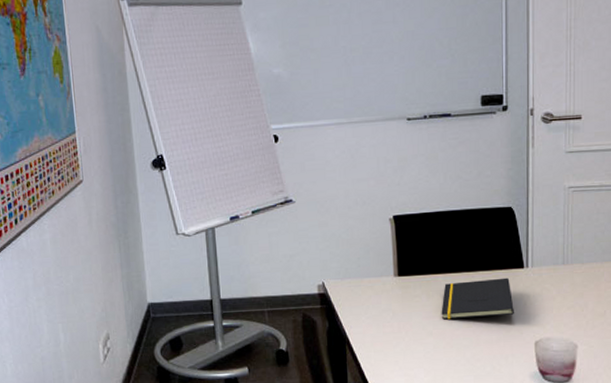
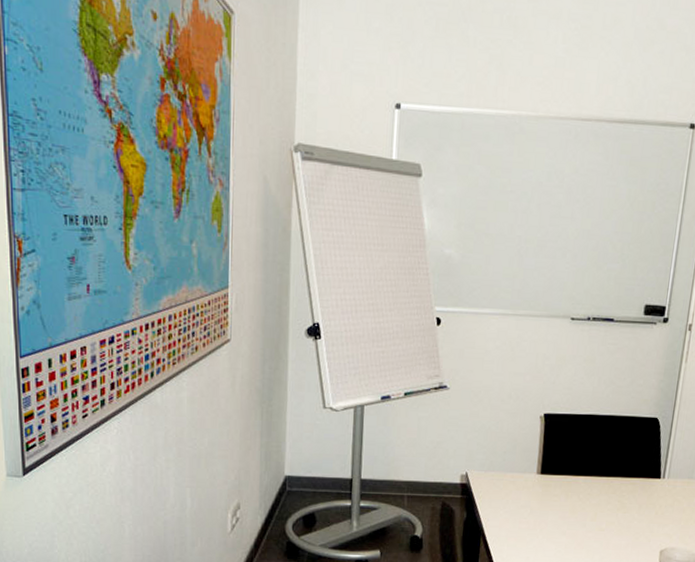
notepad: present [441,277,514,320] -> none [576,486,646,522]

